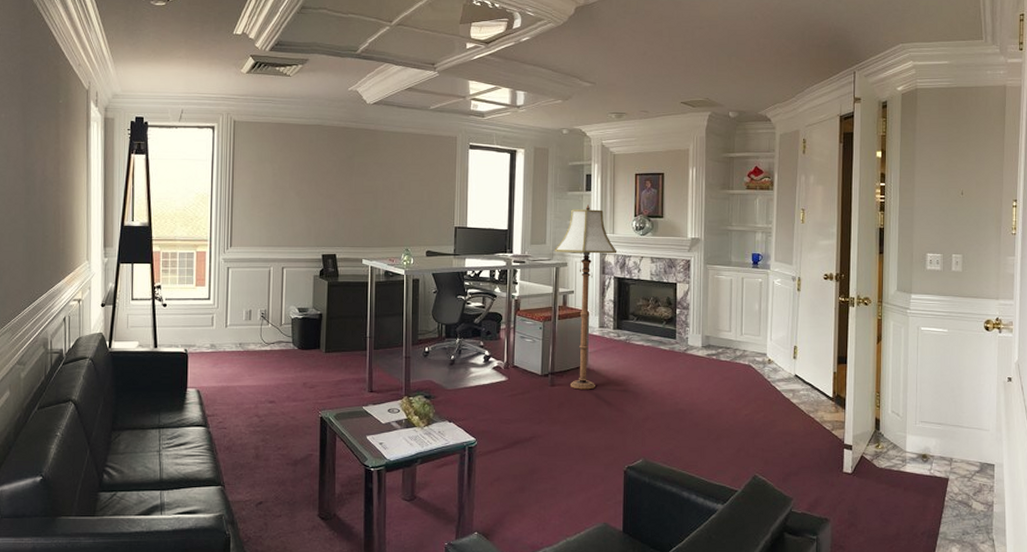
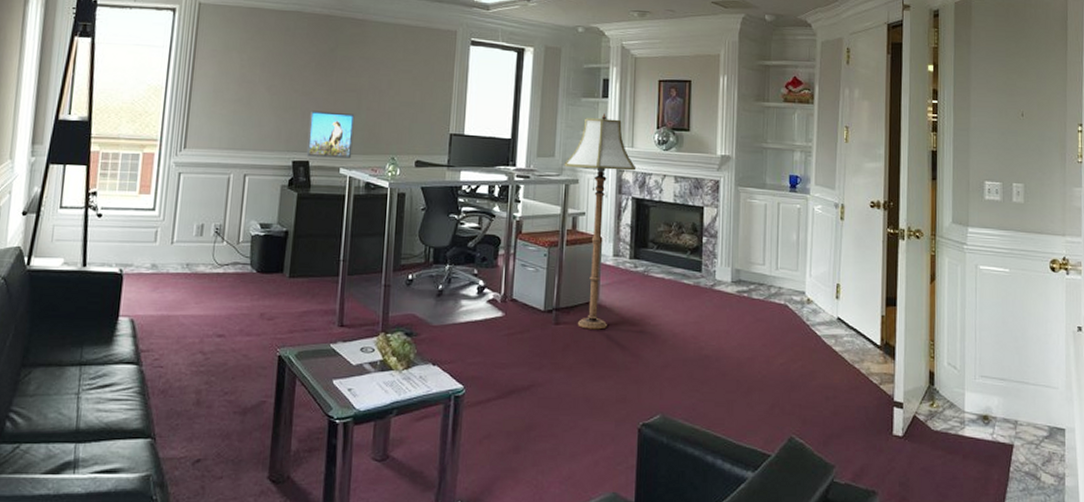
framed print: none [333,211,373,251] -> present [306,111,355,159]

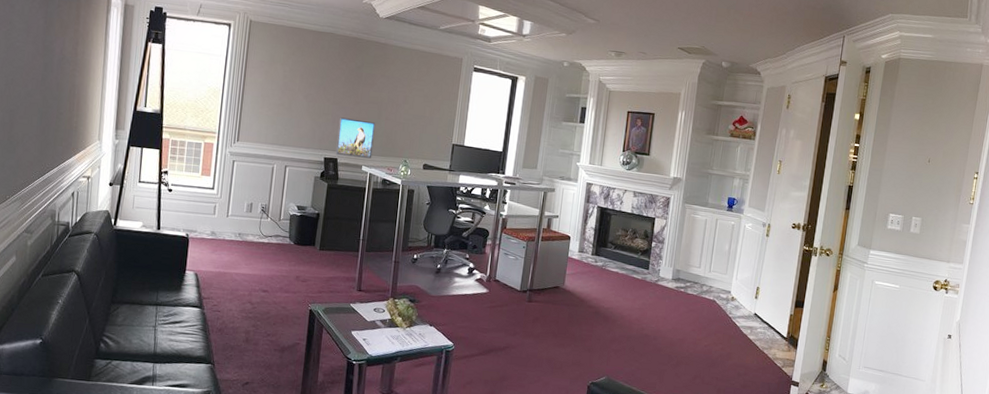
floor lamp: present [564,113,637,330] -> none [544,136,603,309]

